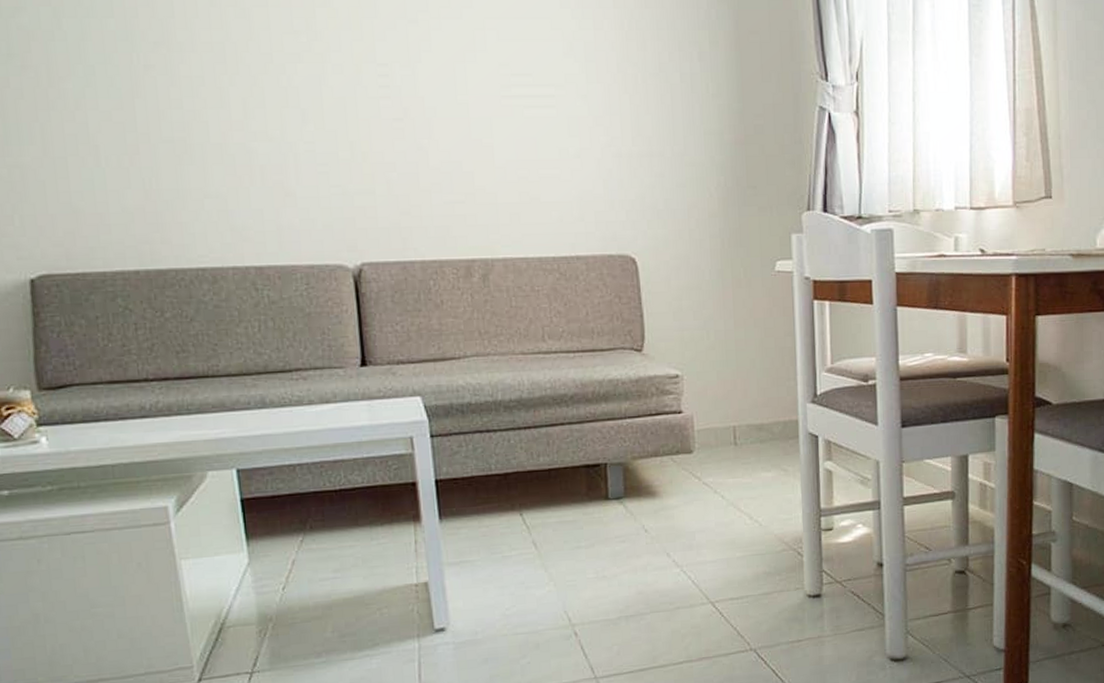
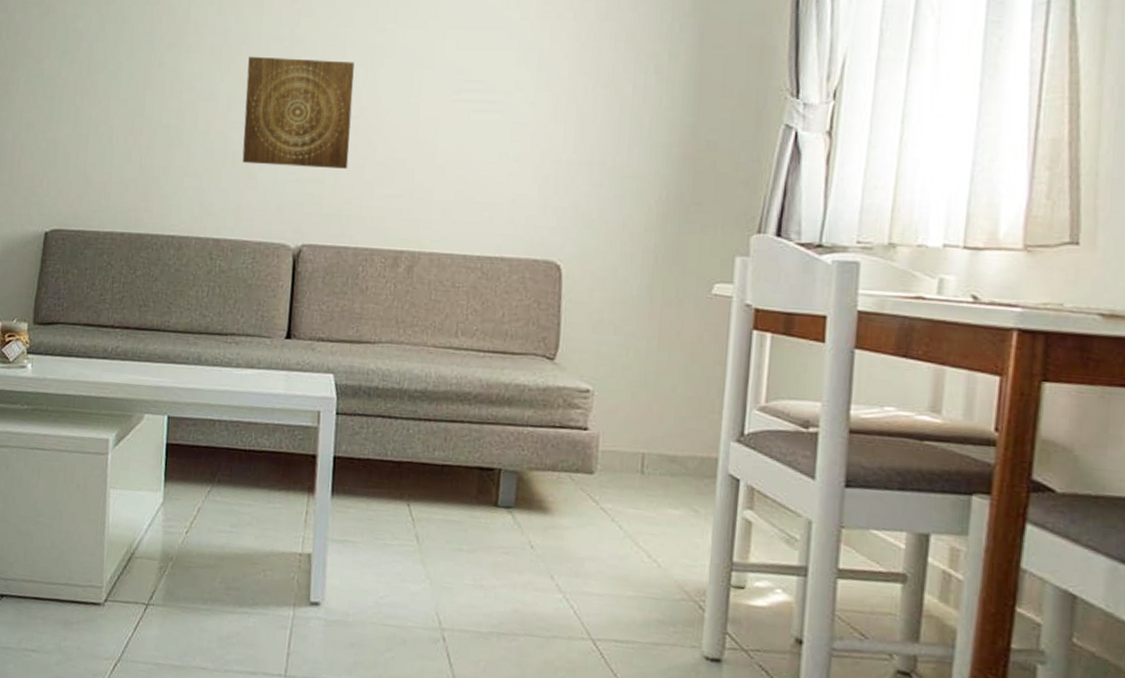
wall art: none [260,54,400,179] -> present [242,56,355,169]

